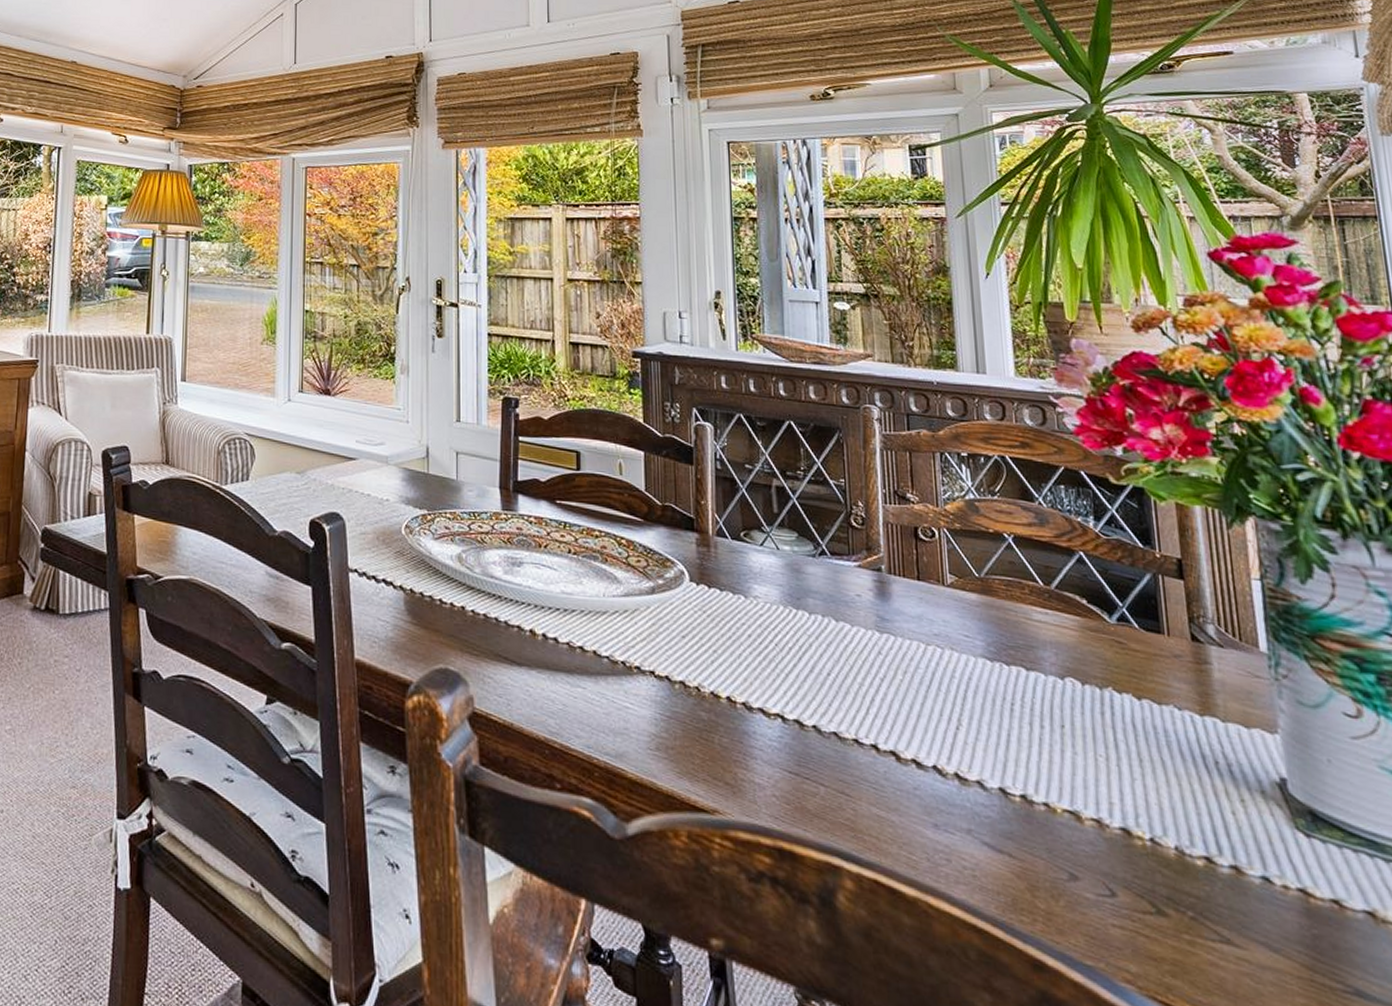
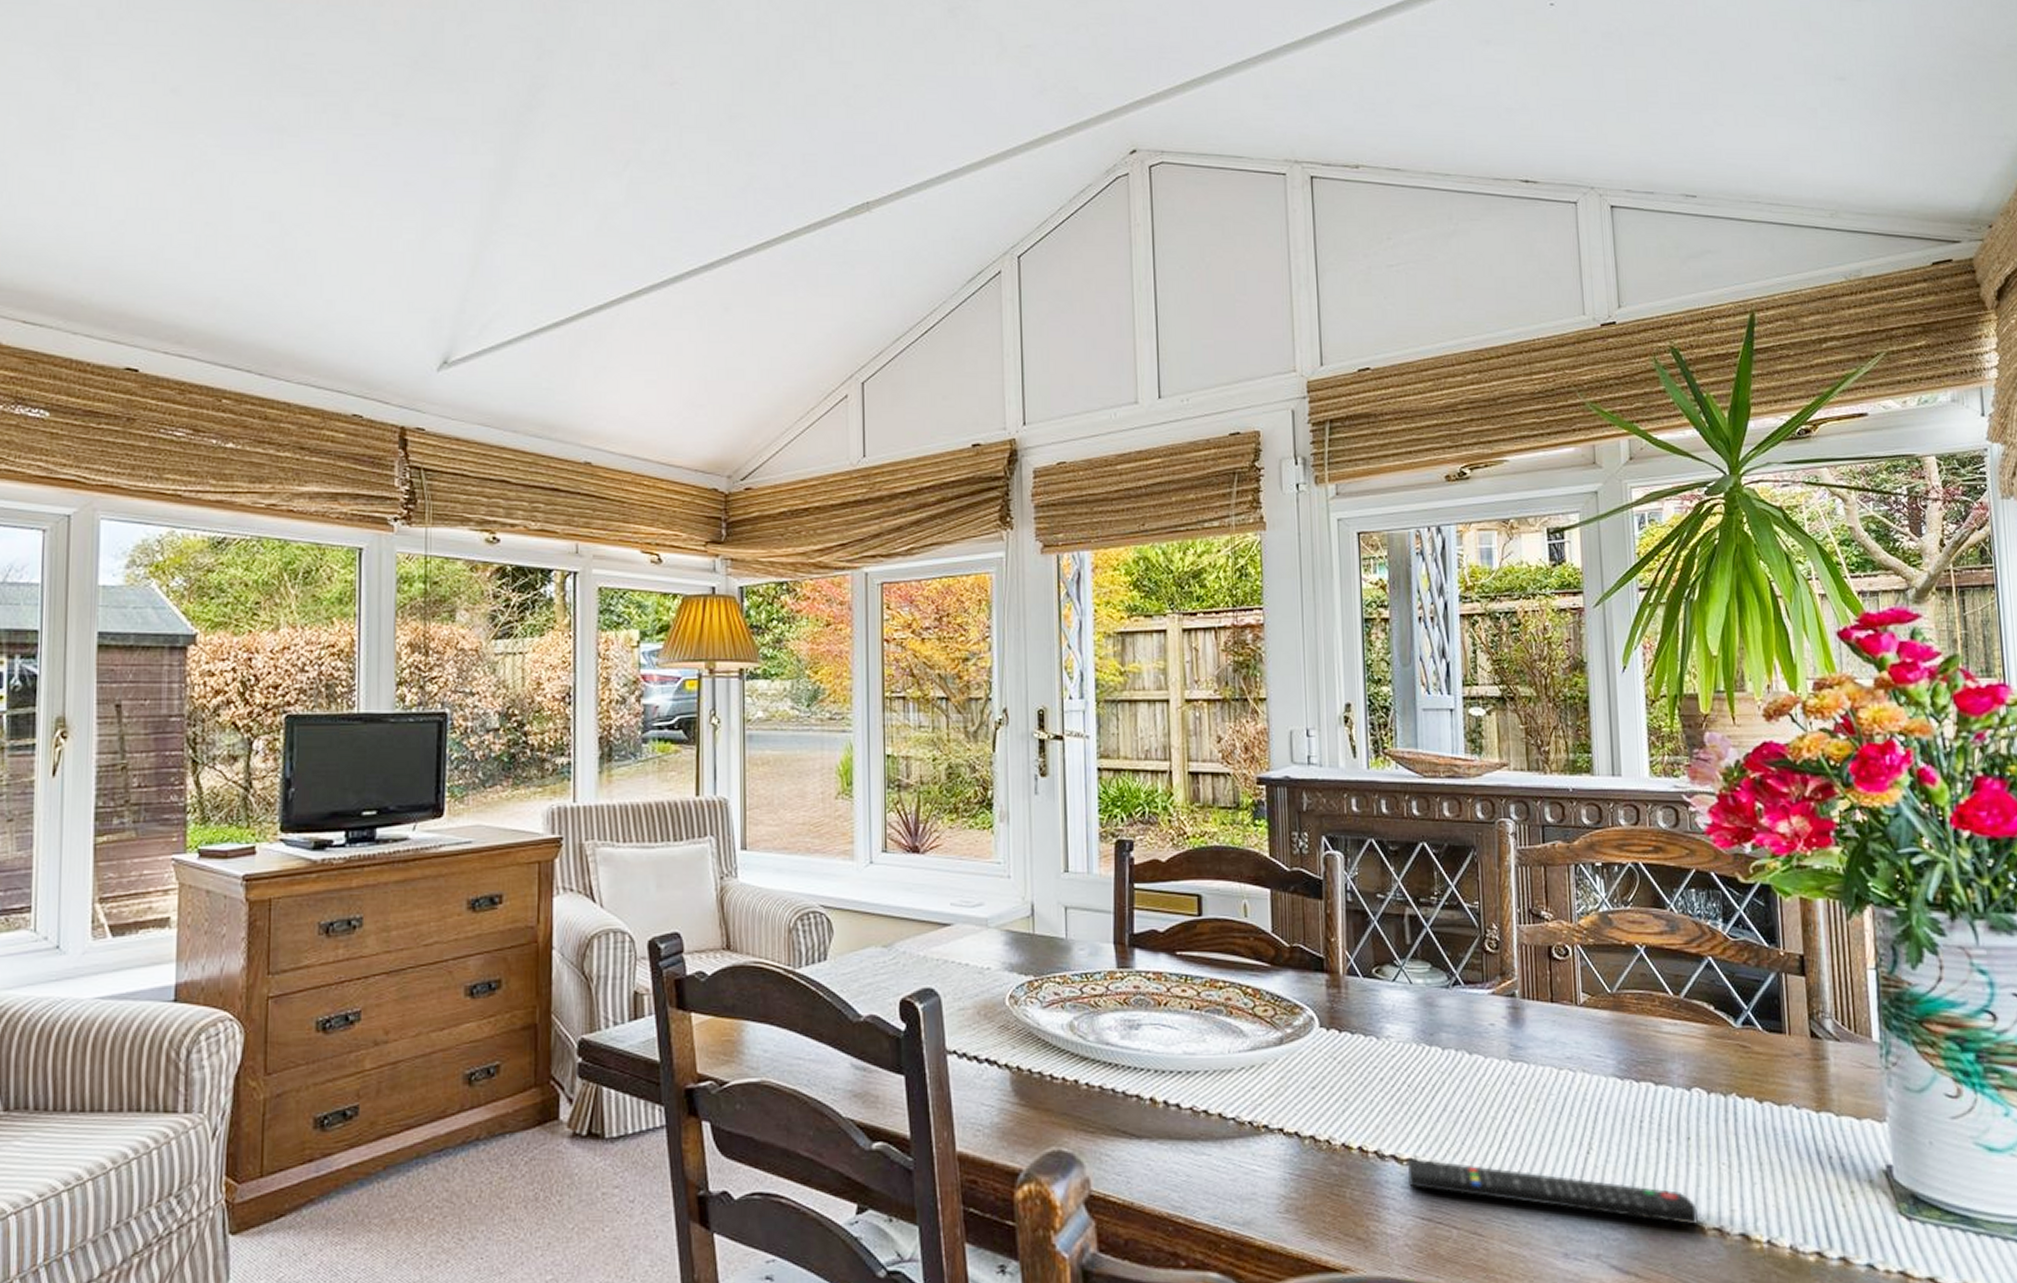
remote control: none [774,712,1075,814] -> present [1406,1157,1698,1226]

